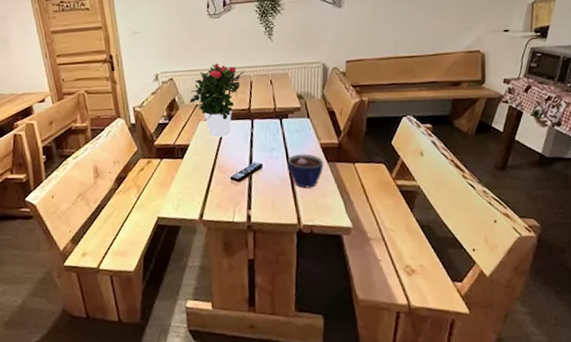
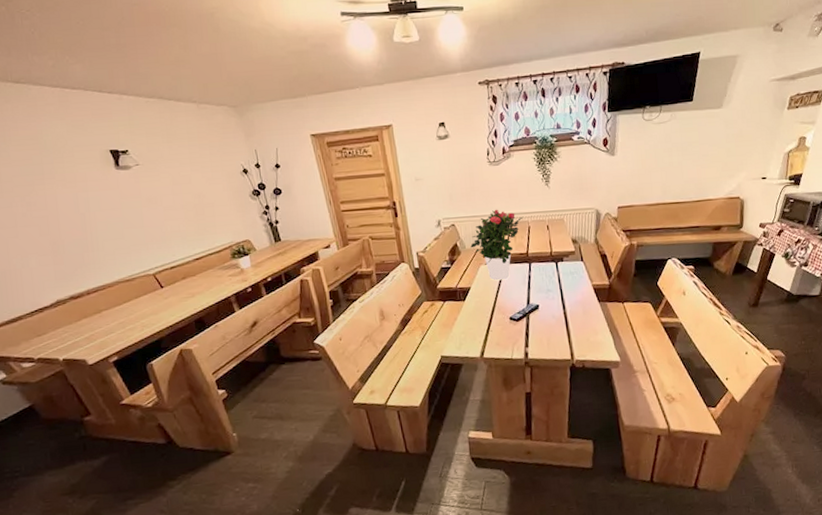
cup: present [288,154,324,189] -> none [563,294,596,327]

